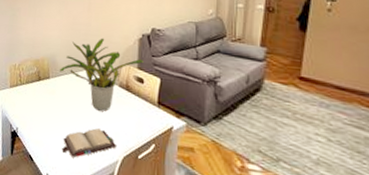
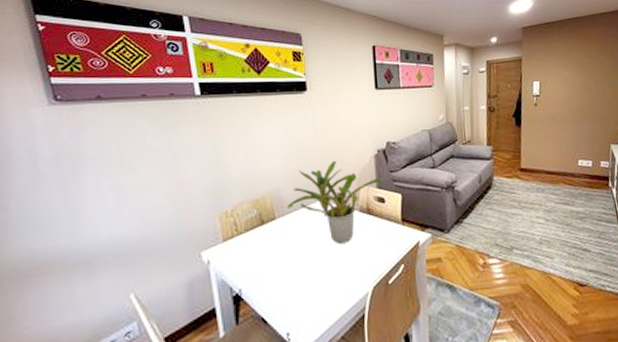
hardback book: present [62,127,117,158] -> none [302,262,366,304]

